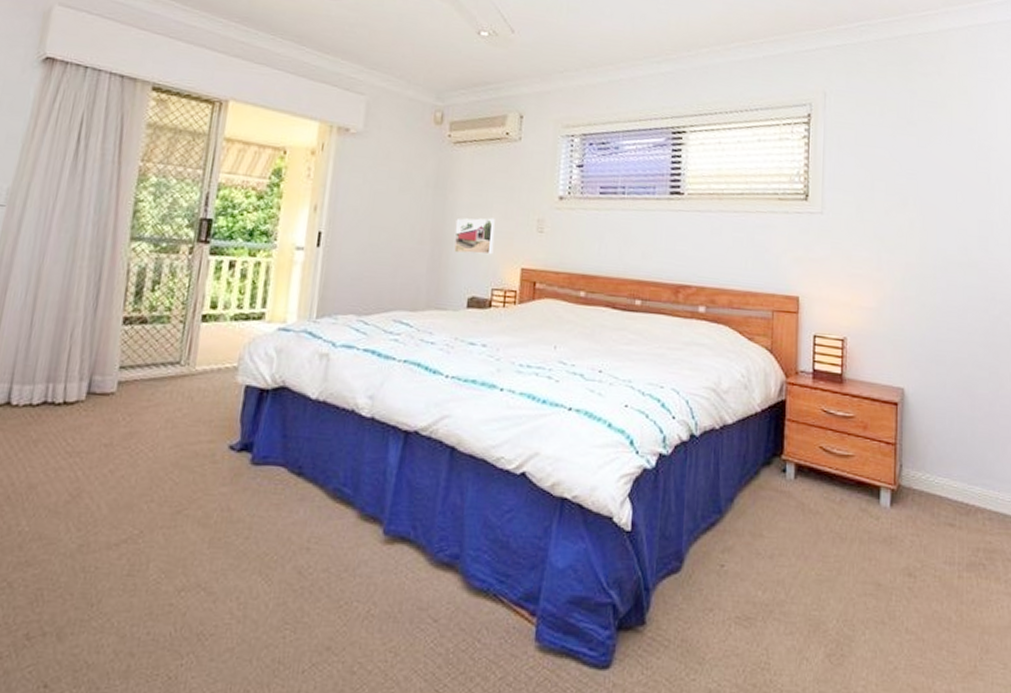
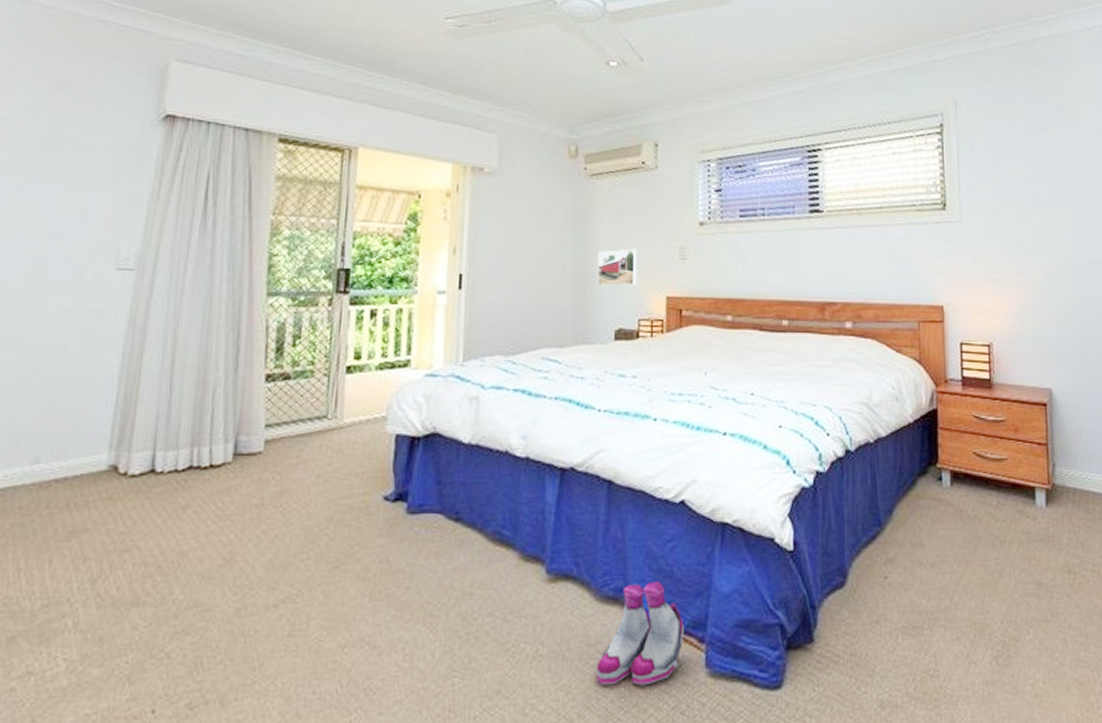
boots: none [425,551,517,654] -> present [596,582,684,686]

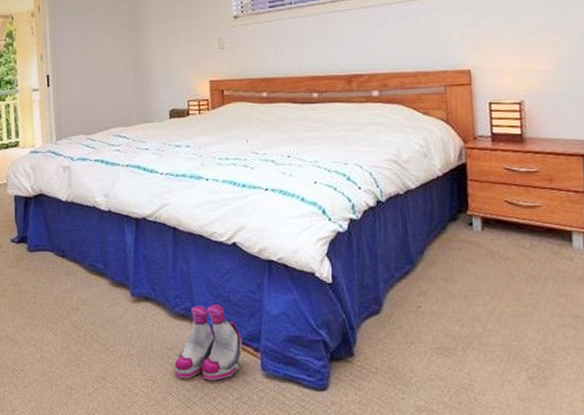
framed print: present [597,248,638,286] -> none [150,43,185,76]

